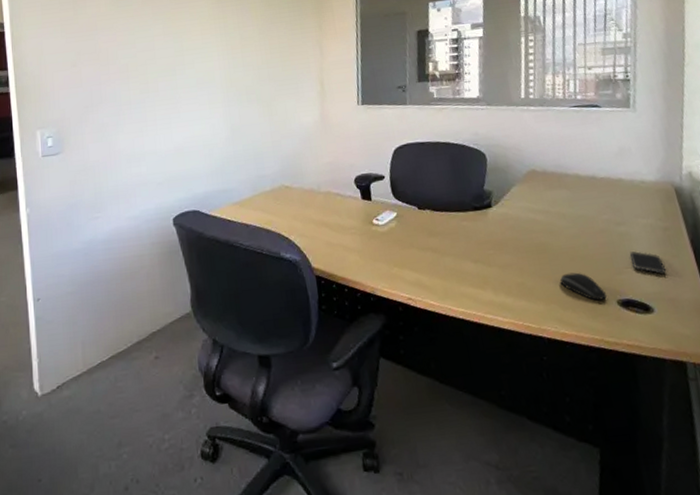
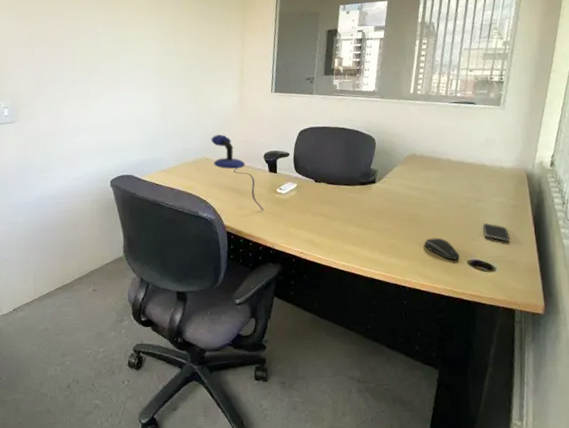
microphone: none [290,157,359,248] -> present [211,134,264,211]

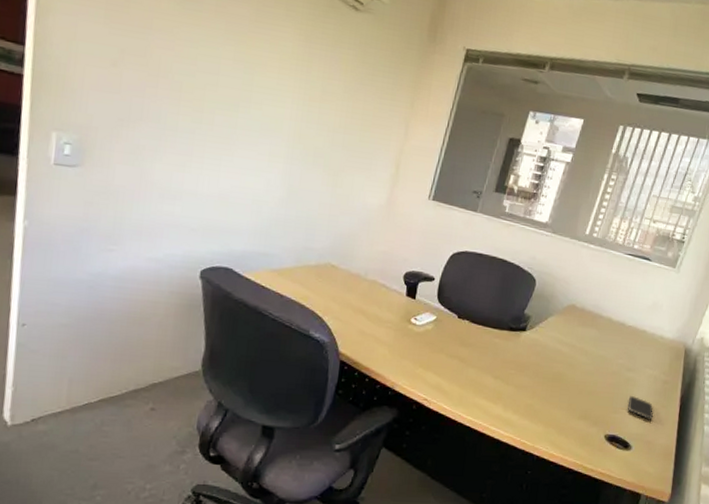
microphone: present [211,134,264,211] -> none [340,238,391,342]
computer mouse: present [424,237,461,260] -> none [563,404,599,432]

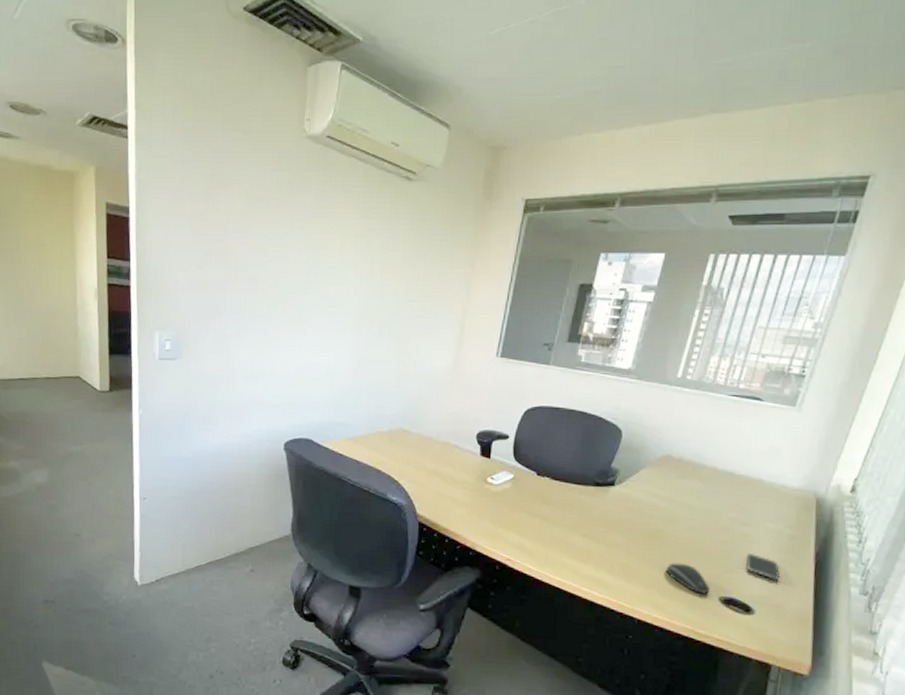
computer mouse: none [563,404,599,432] -> present [665,563,711,594]

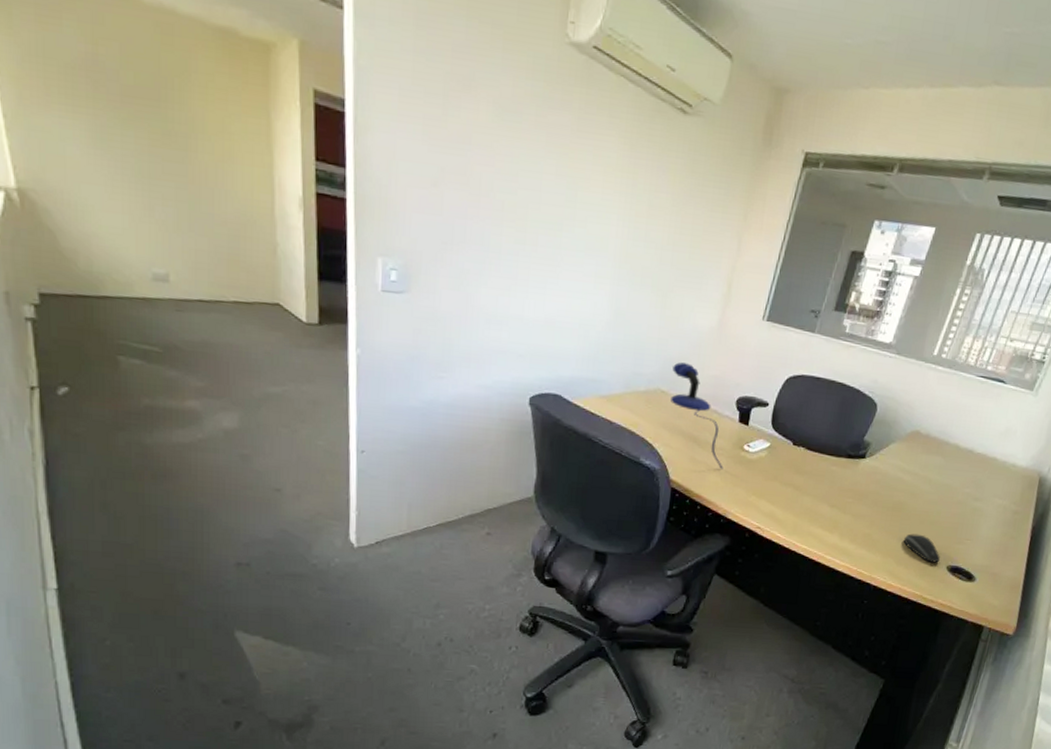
microphone: none [413,402,468,502] -> present [671,362,723,469]
smartphone: present [747,554,780,581] -> none [973,526,1002,552]

